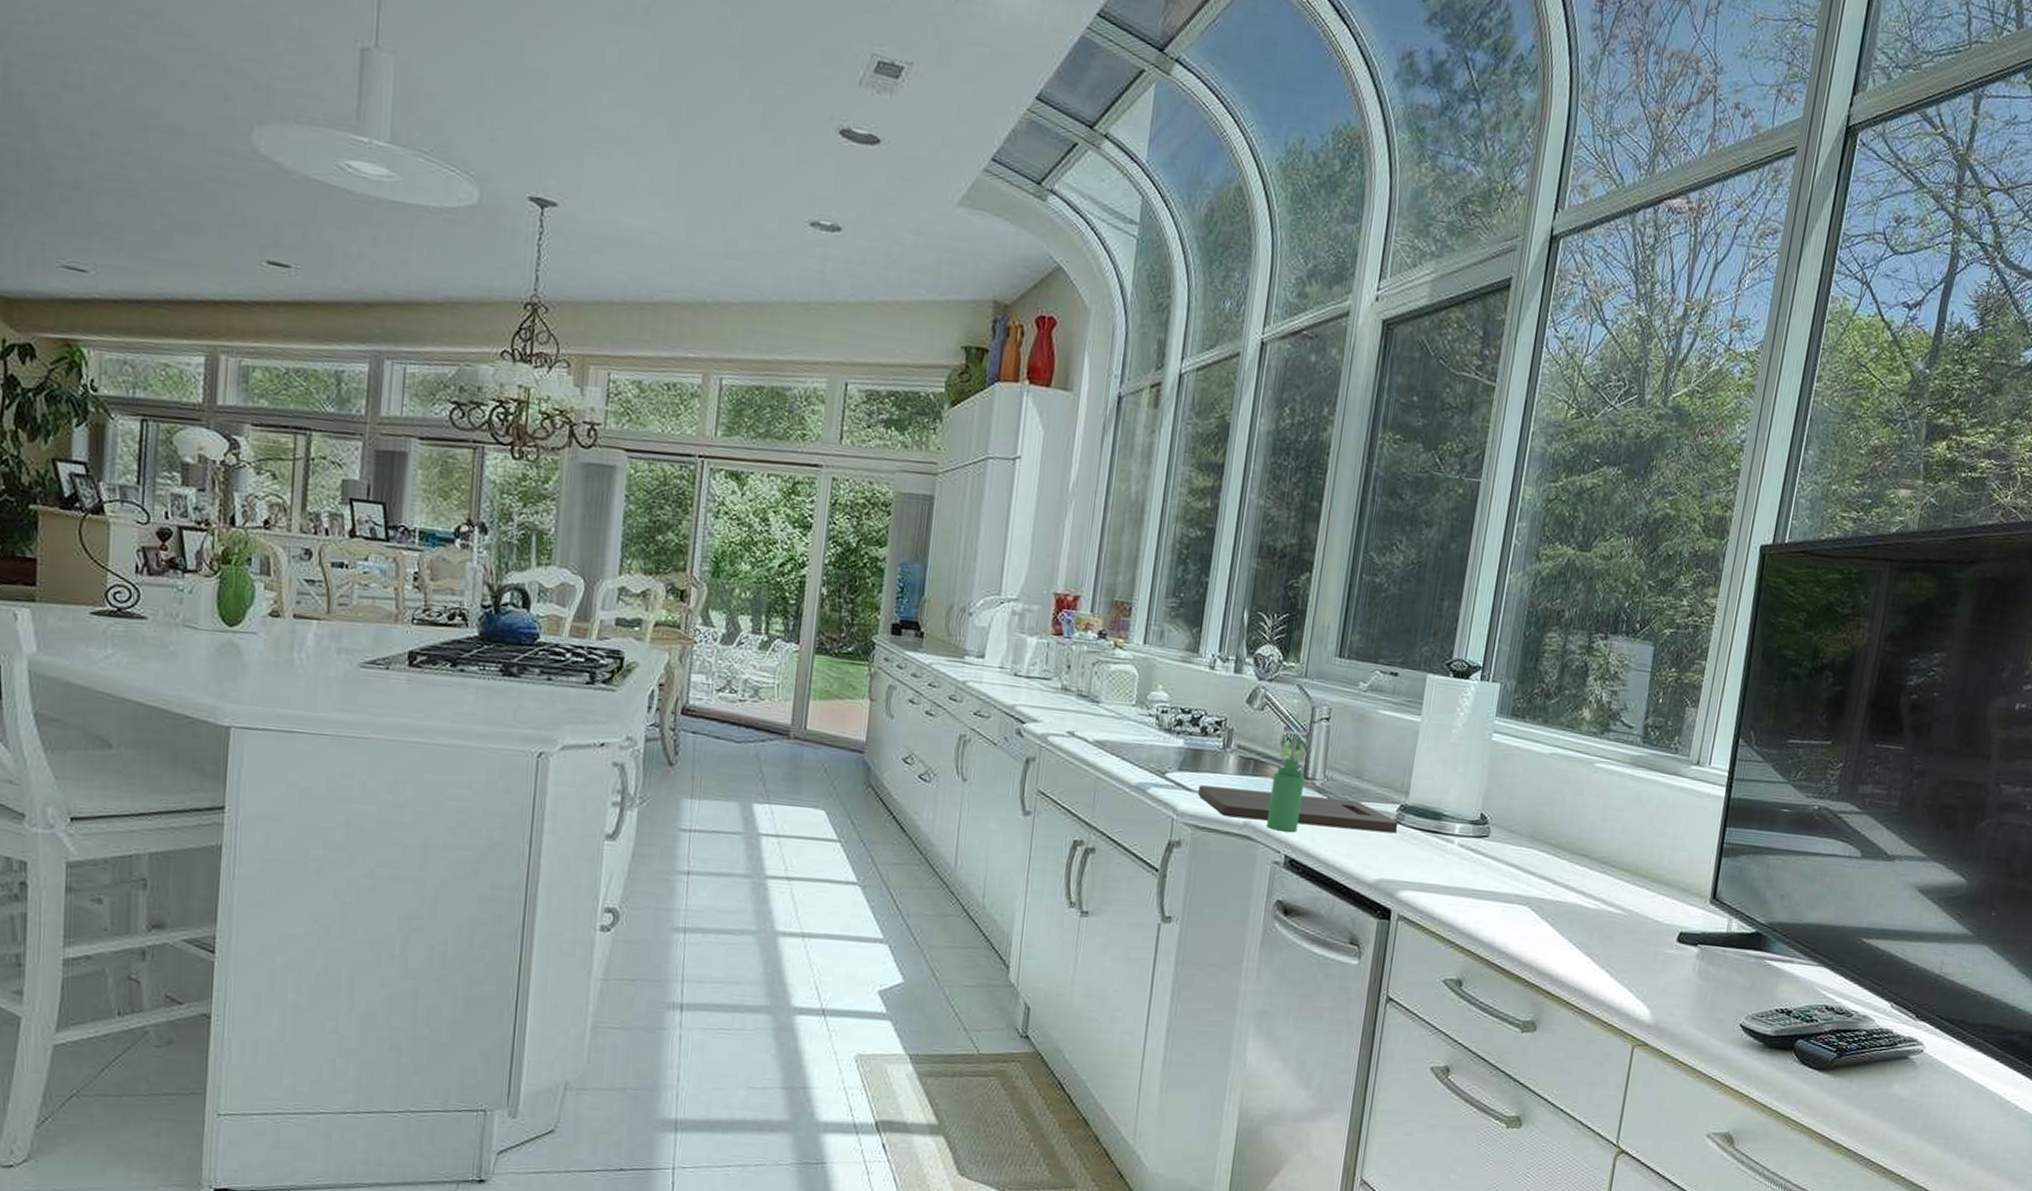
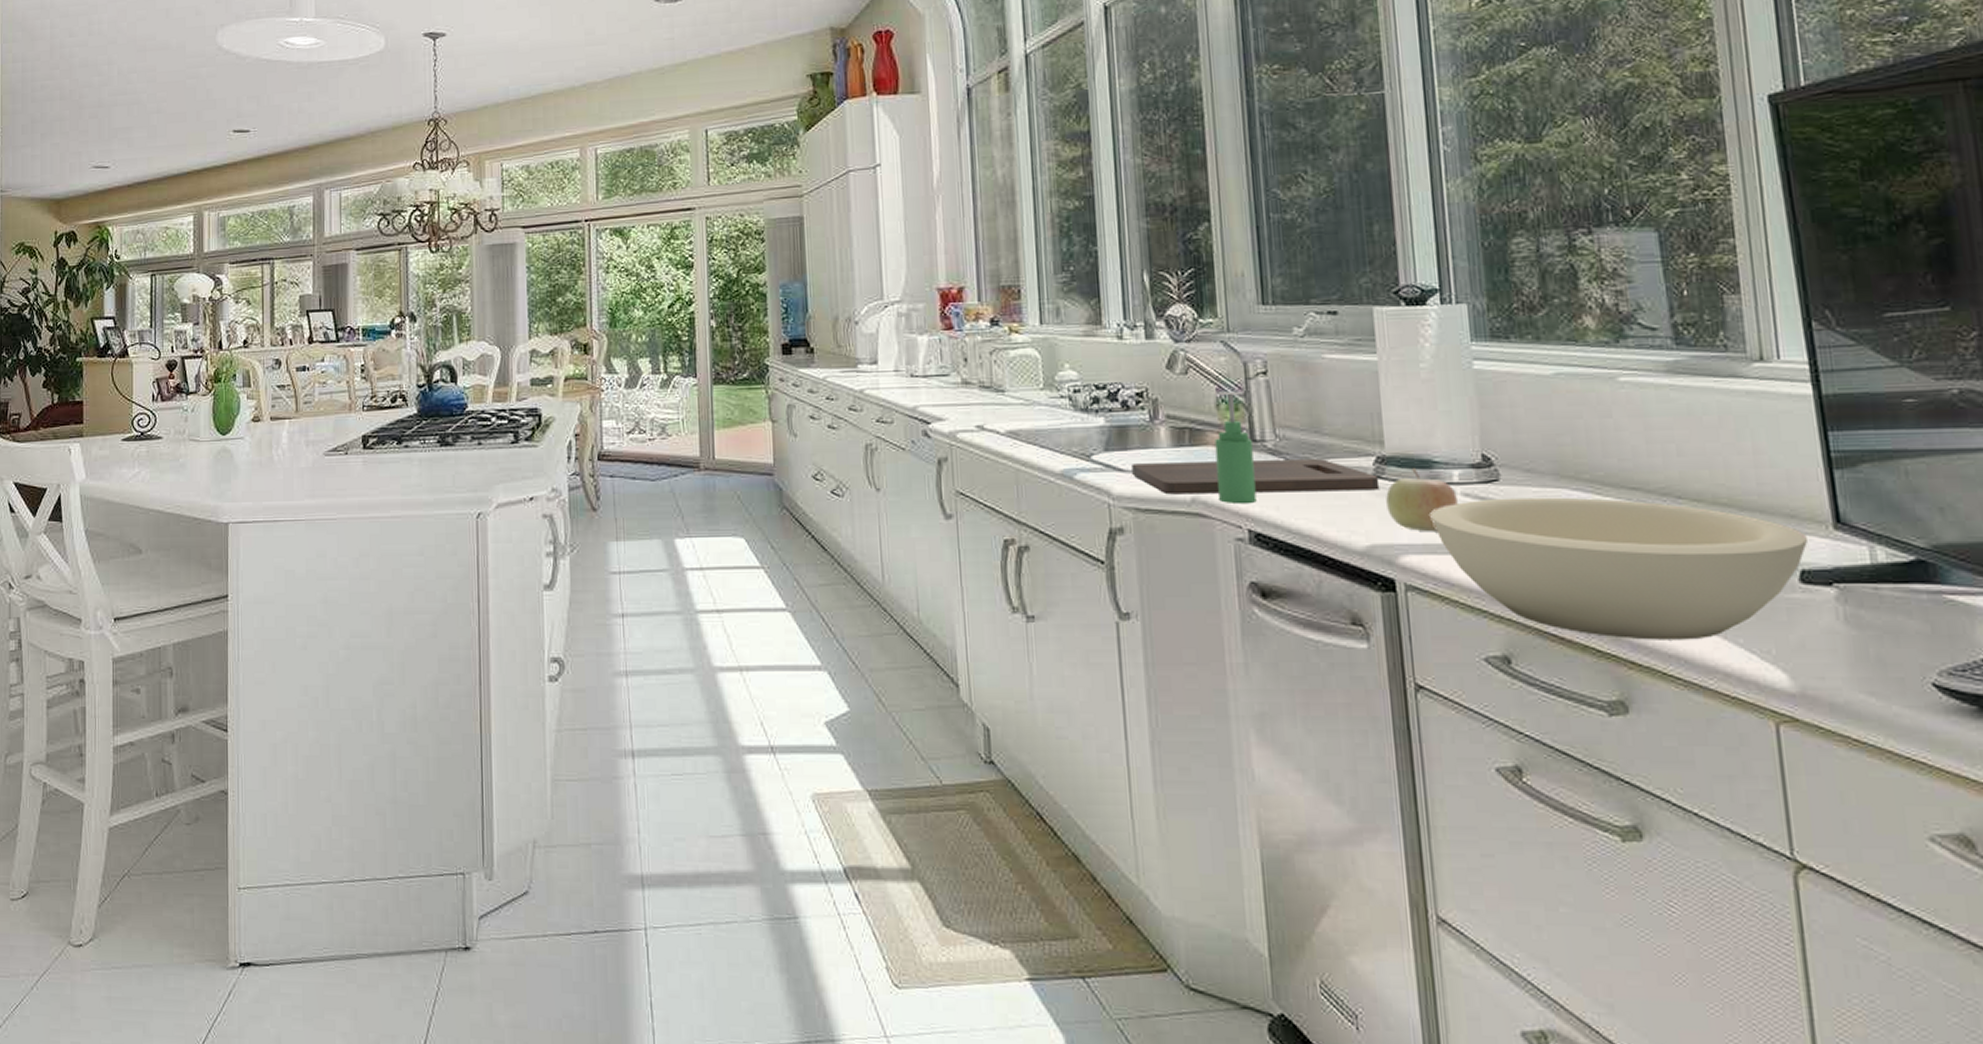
fruit: none [1398,818,1455,874] -> present [1386,468,1458,532]
bowl: none [1430,851,1691,979] -> present [1430,497,1808,640]

